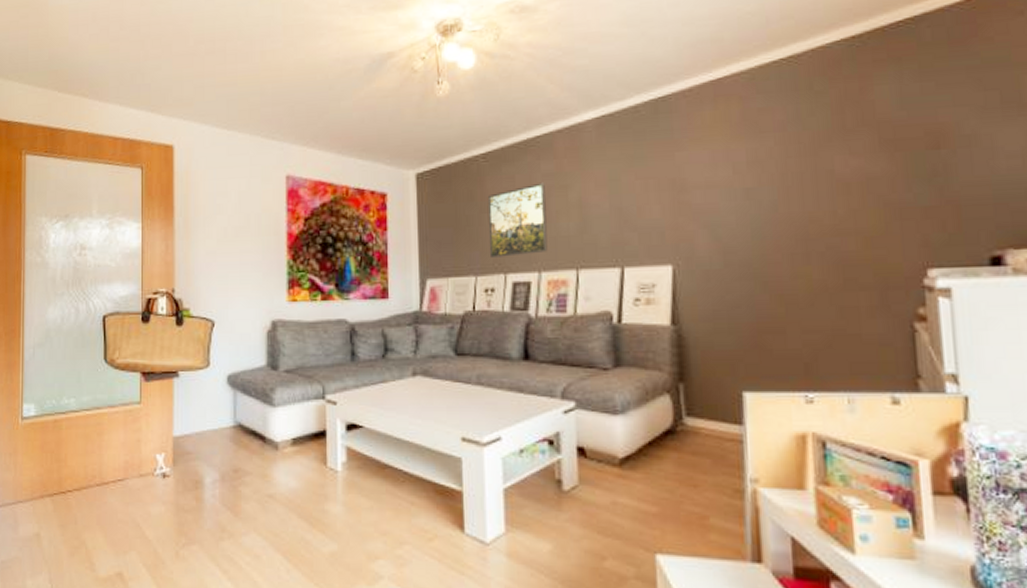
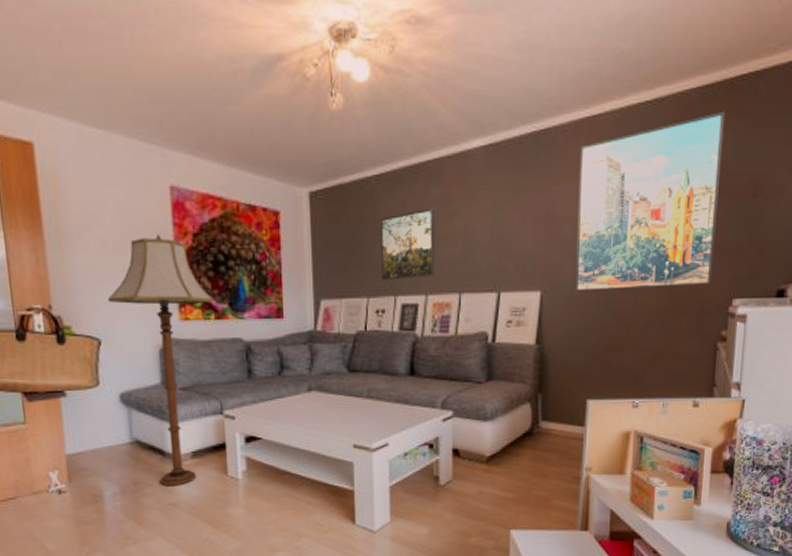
floor lamp: none [224,220,321,476] -> present [108,234,214,486]
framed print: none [706,60,894,265] -> present [575,111,725,292]

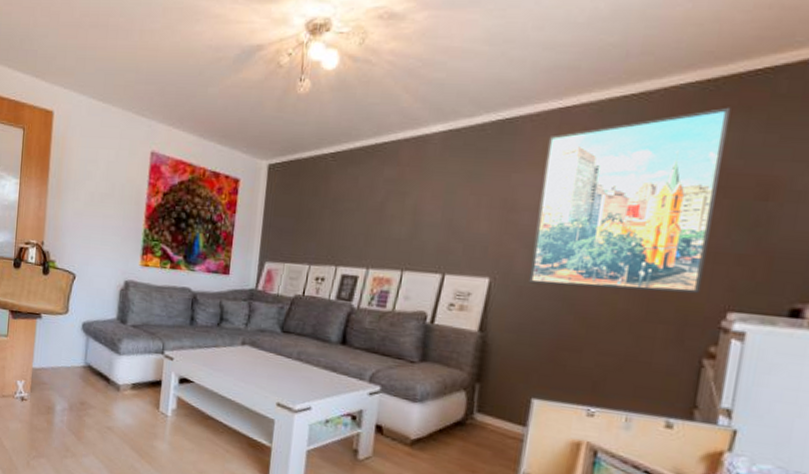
floor lamp: present [108,234,214,486] -> none [87,191,171,412]
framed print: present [380,208,434,280] -> none [324,186,385,252]

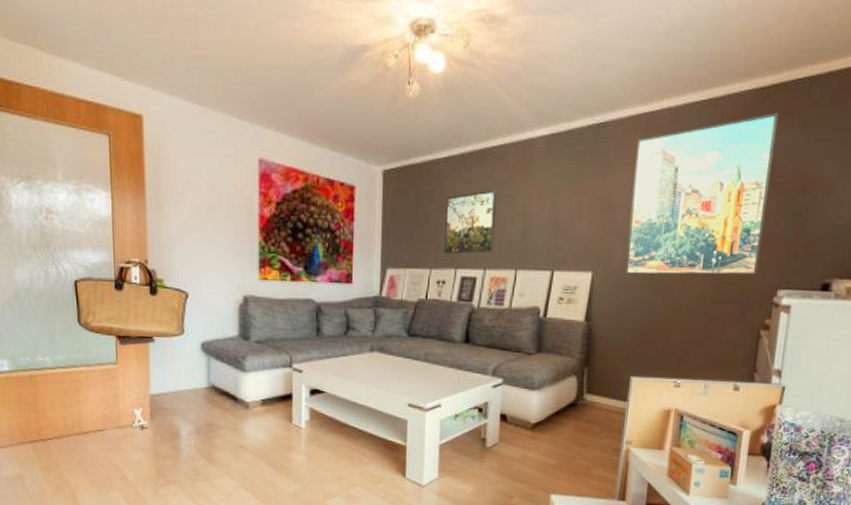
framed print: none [324,186,385,252] -> present [443,190,496,254]

